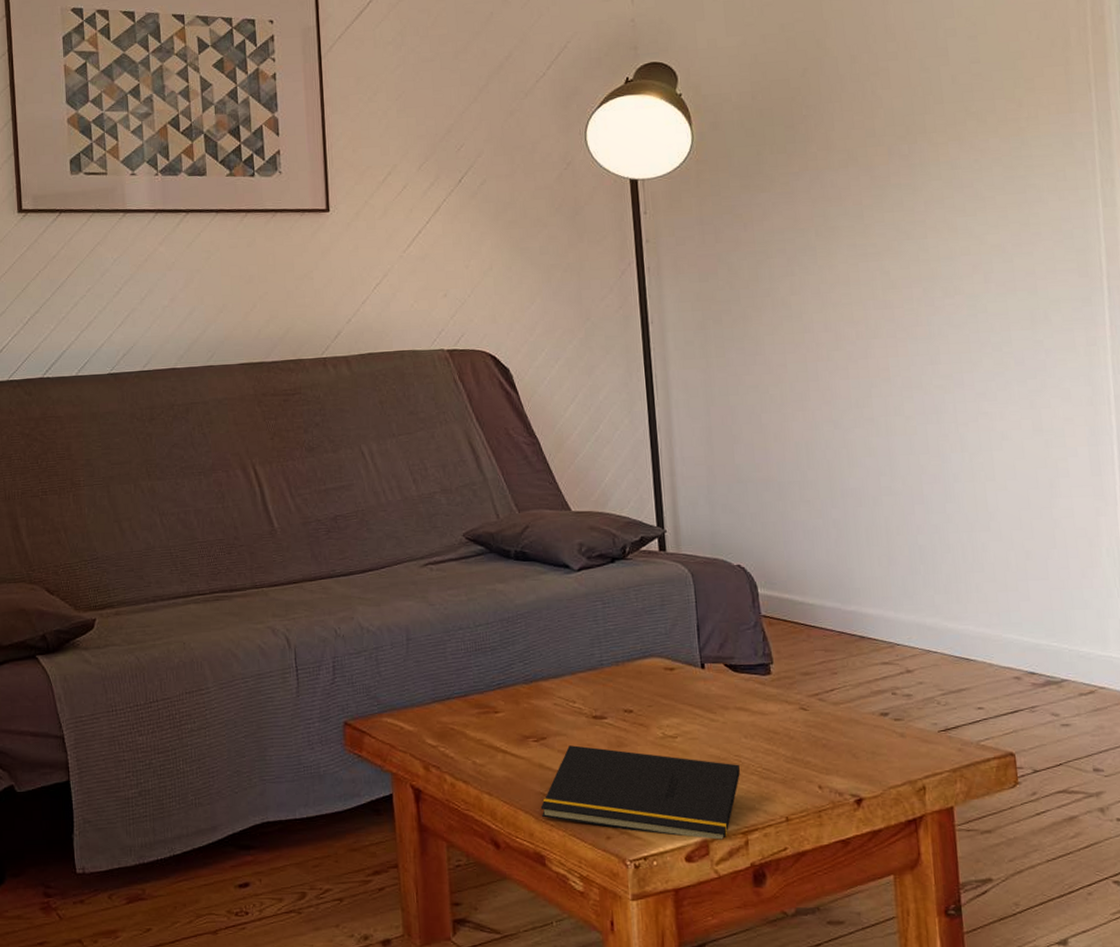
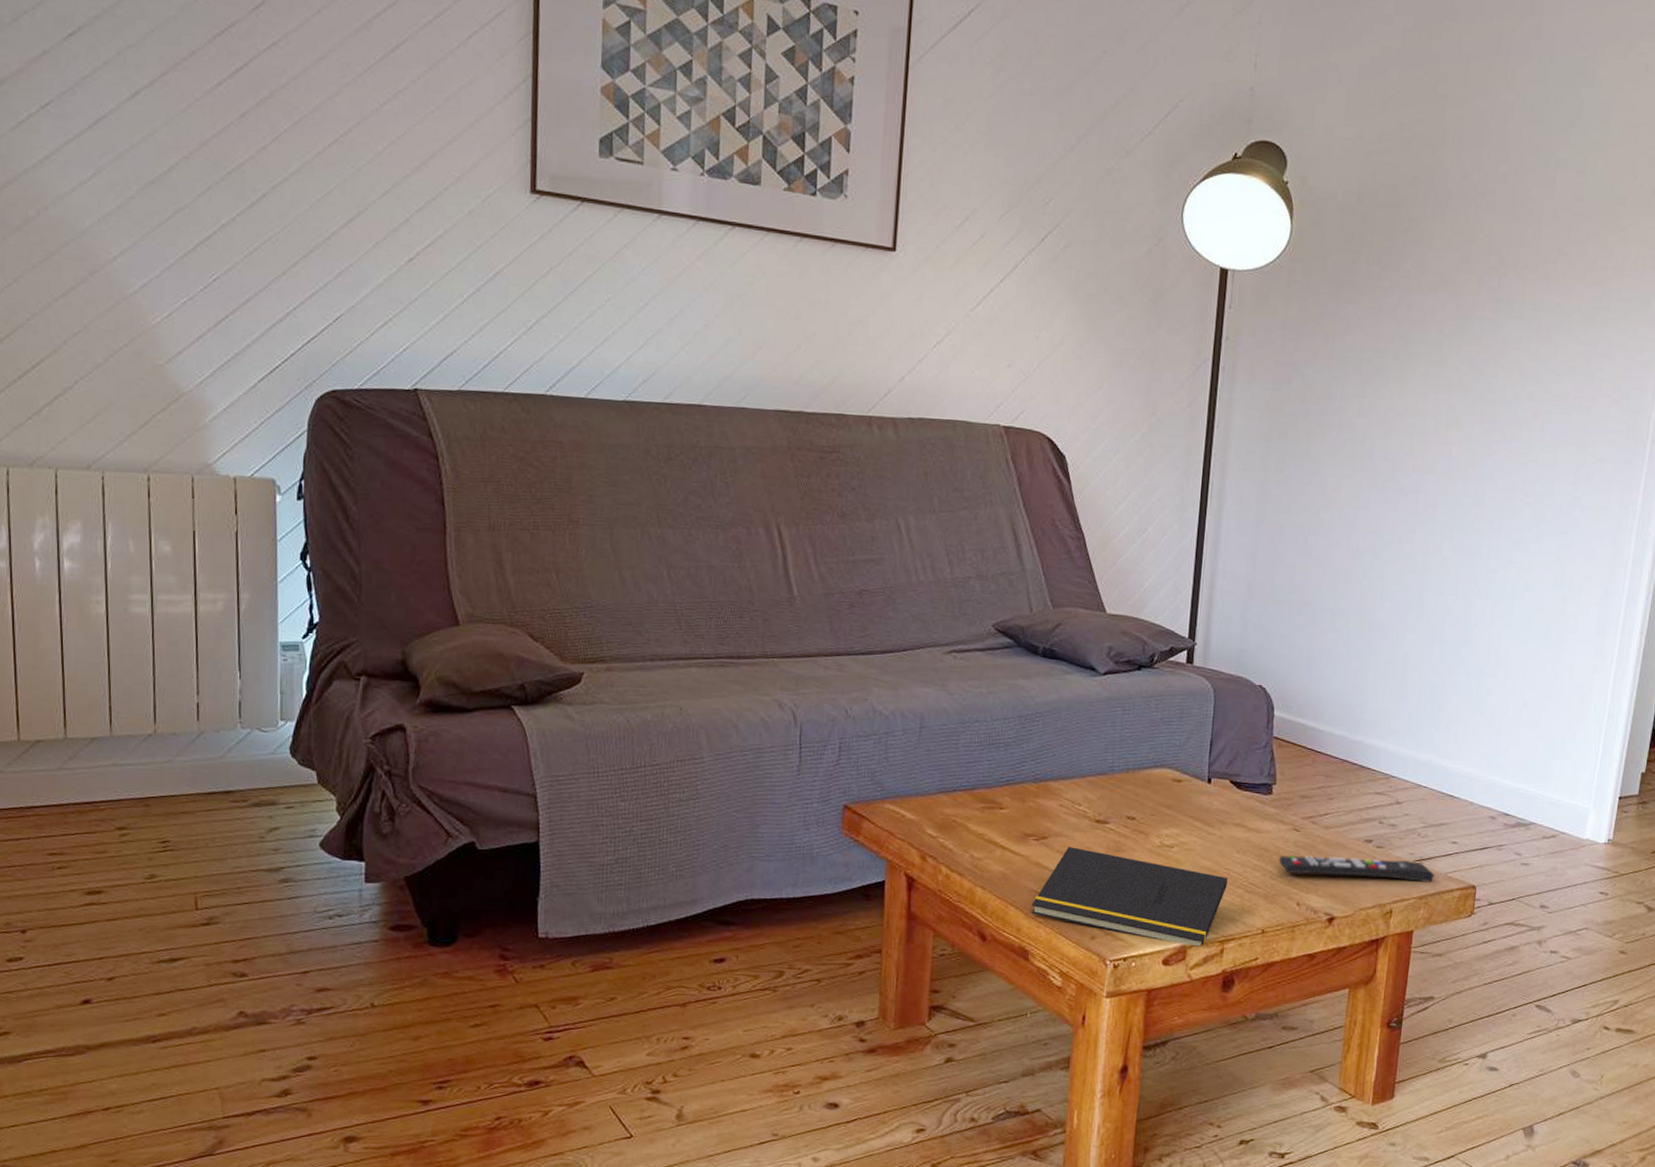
remote control: none [790,732,966,756] -> present [1278,855,1435,882]

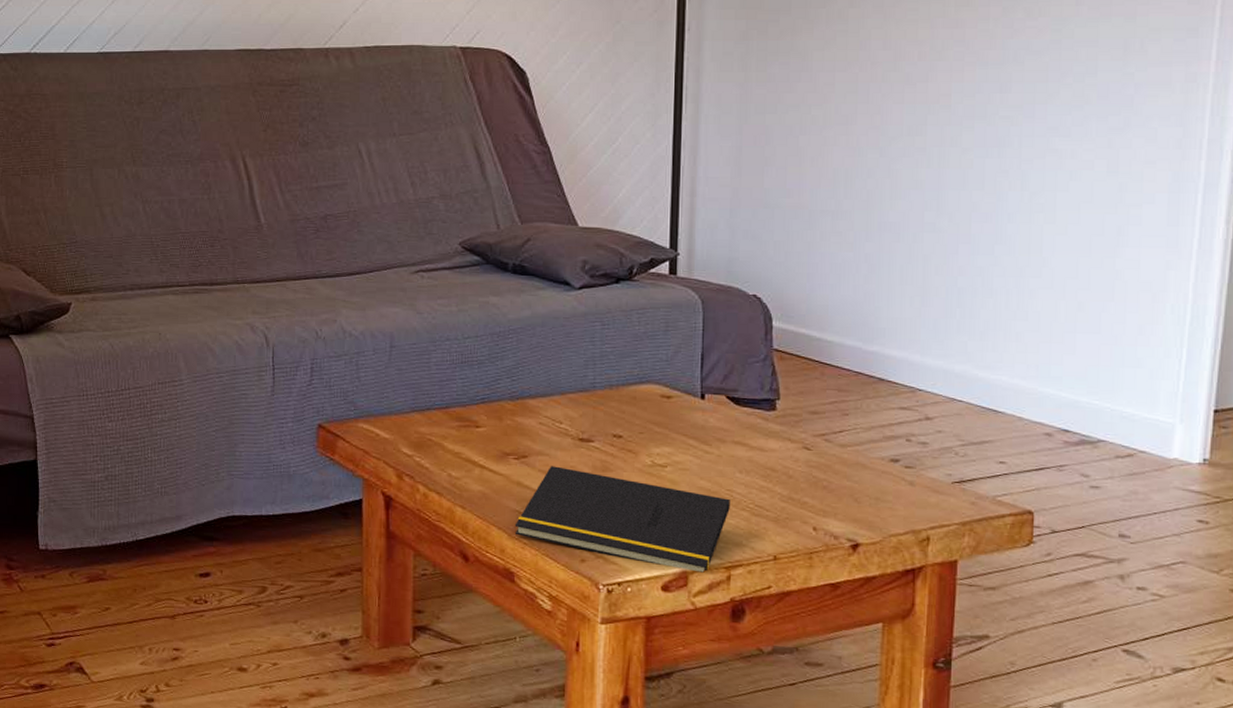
remote control: present [1278,855,1435,882] -> none [788,475,980,507]

